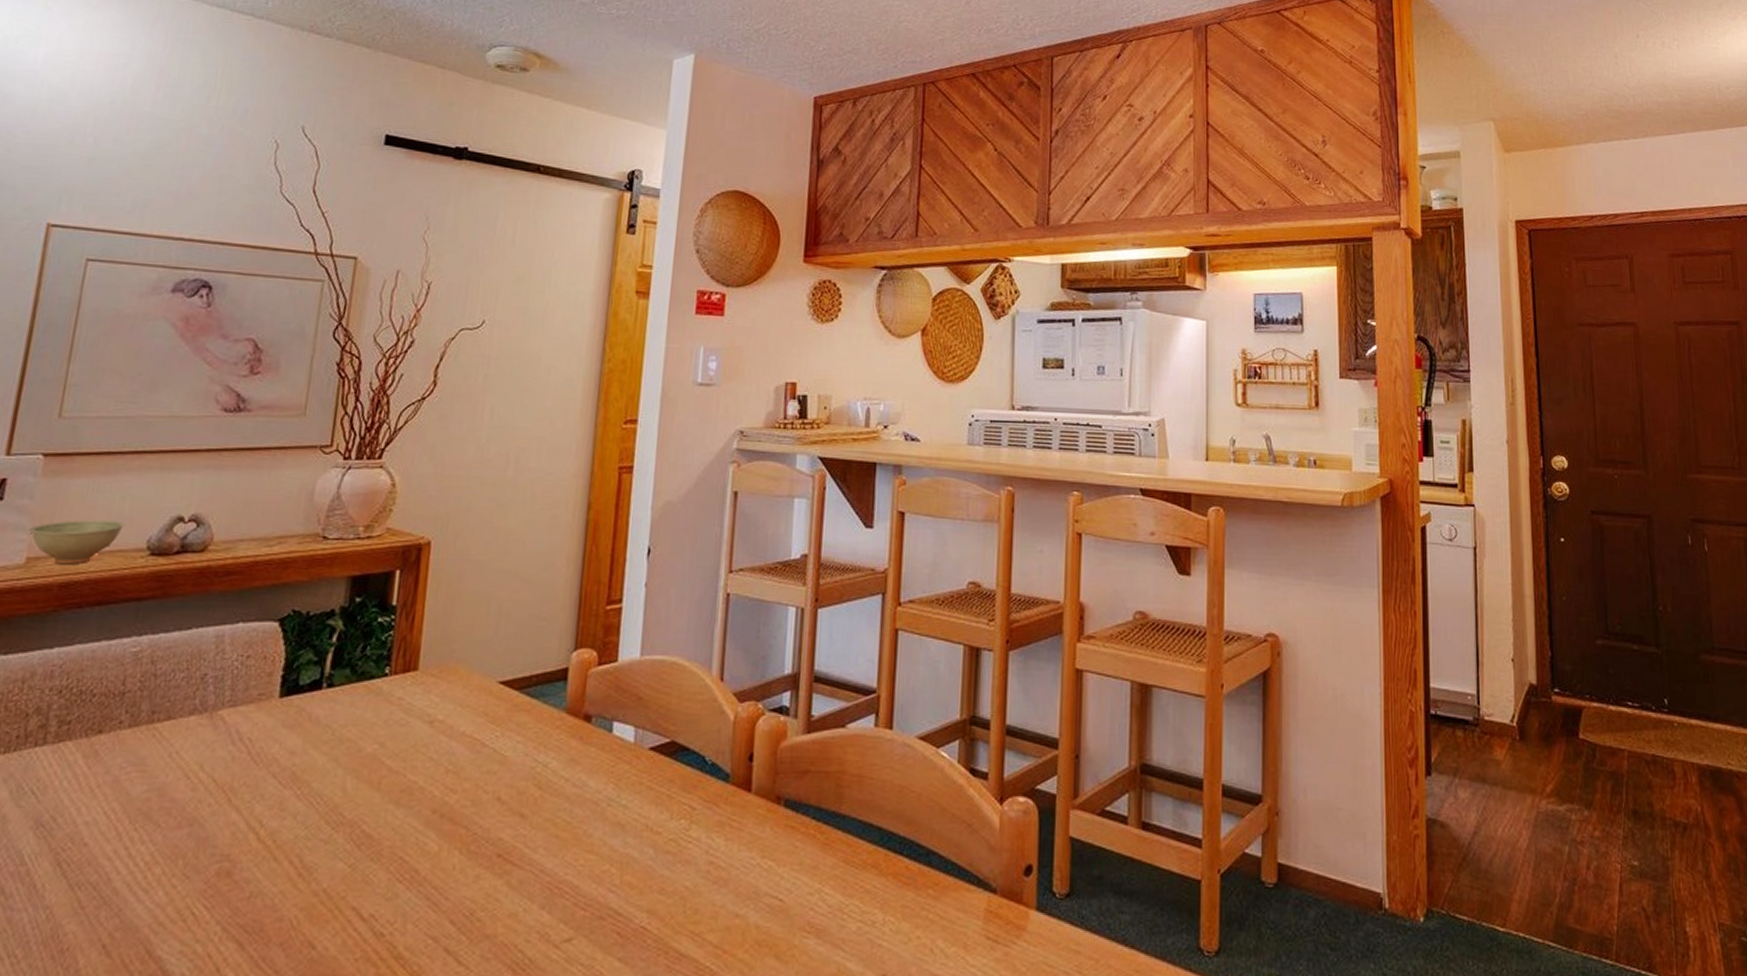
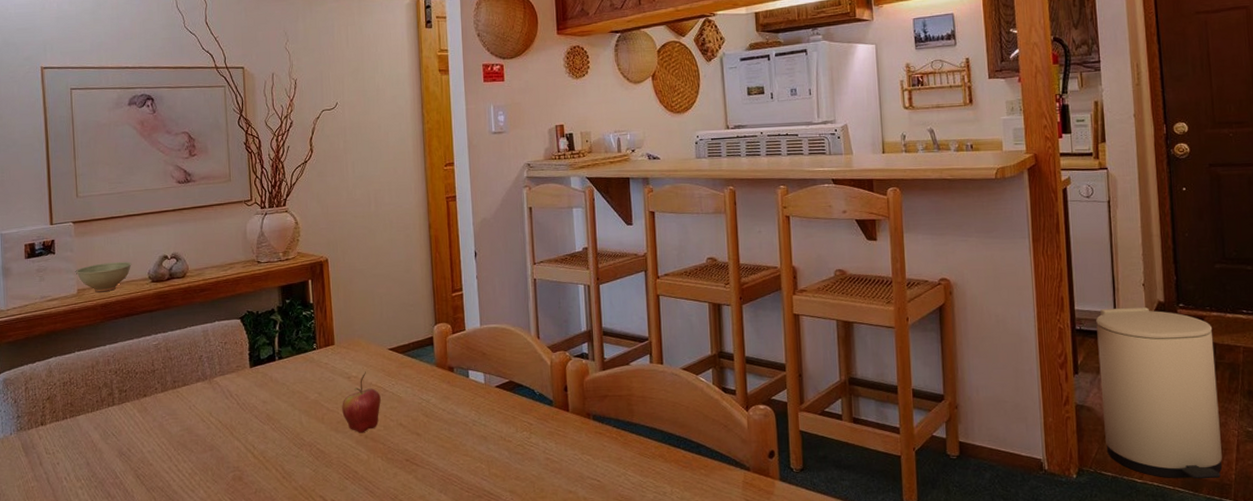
fruit: none [411,714,475,810] -> present [342,371,381,433]
pedal bin: none [1455,688,1602,930] -> present [1096,306,1223,480]

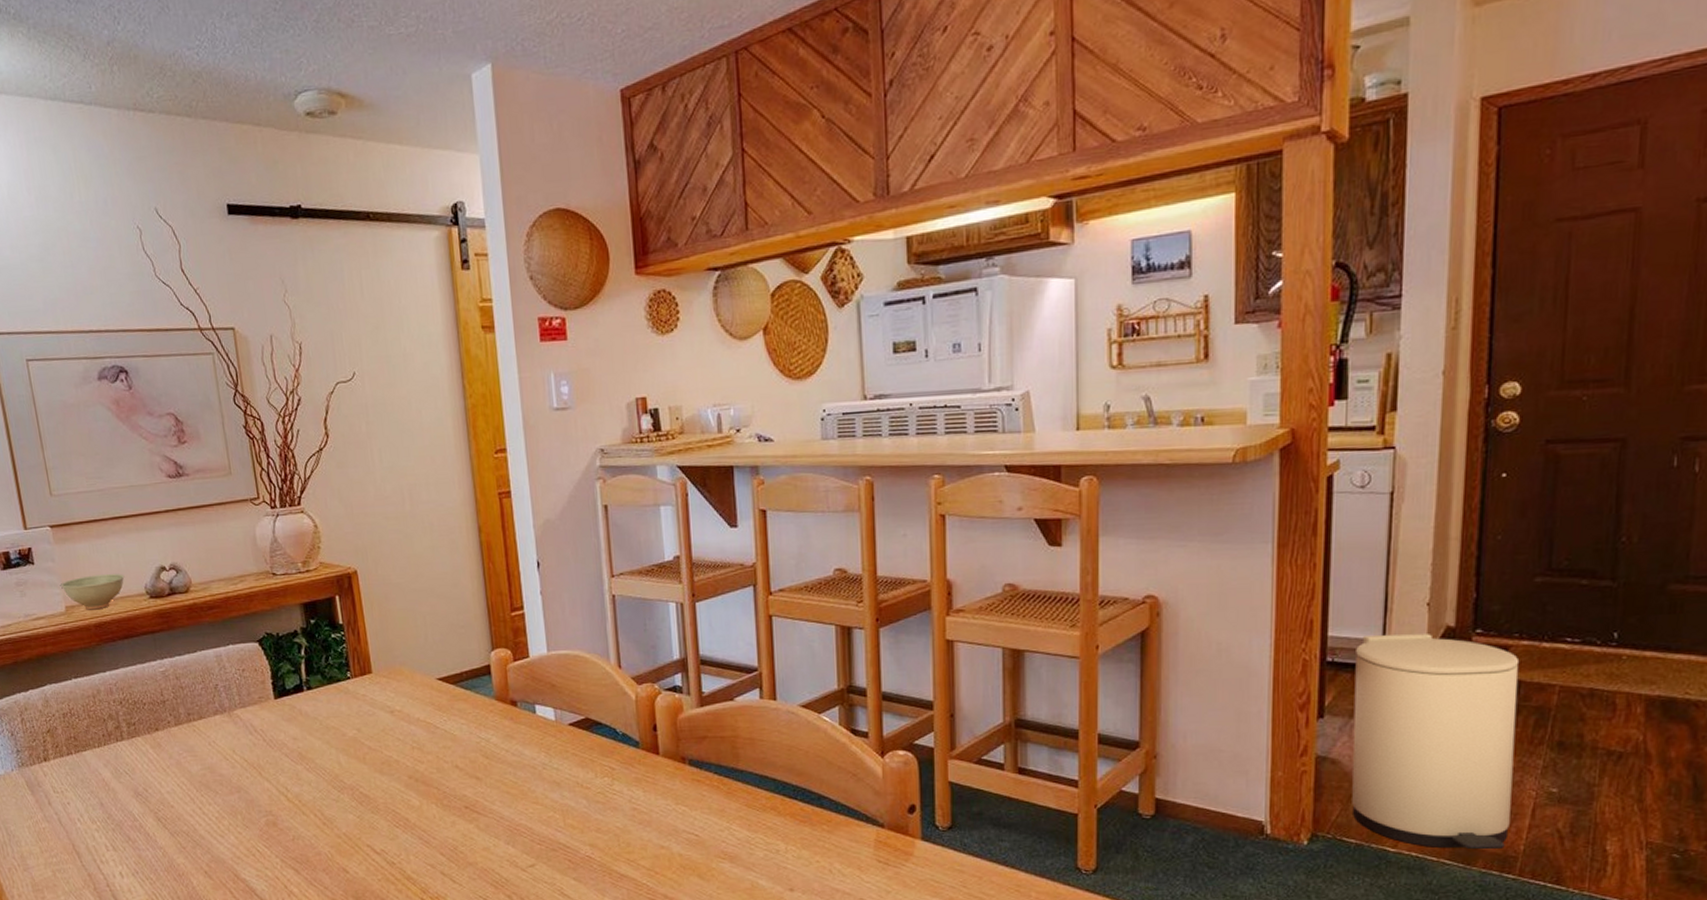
fruit: present [342,371,381,433] -> none [385,705,432,776]

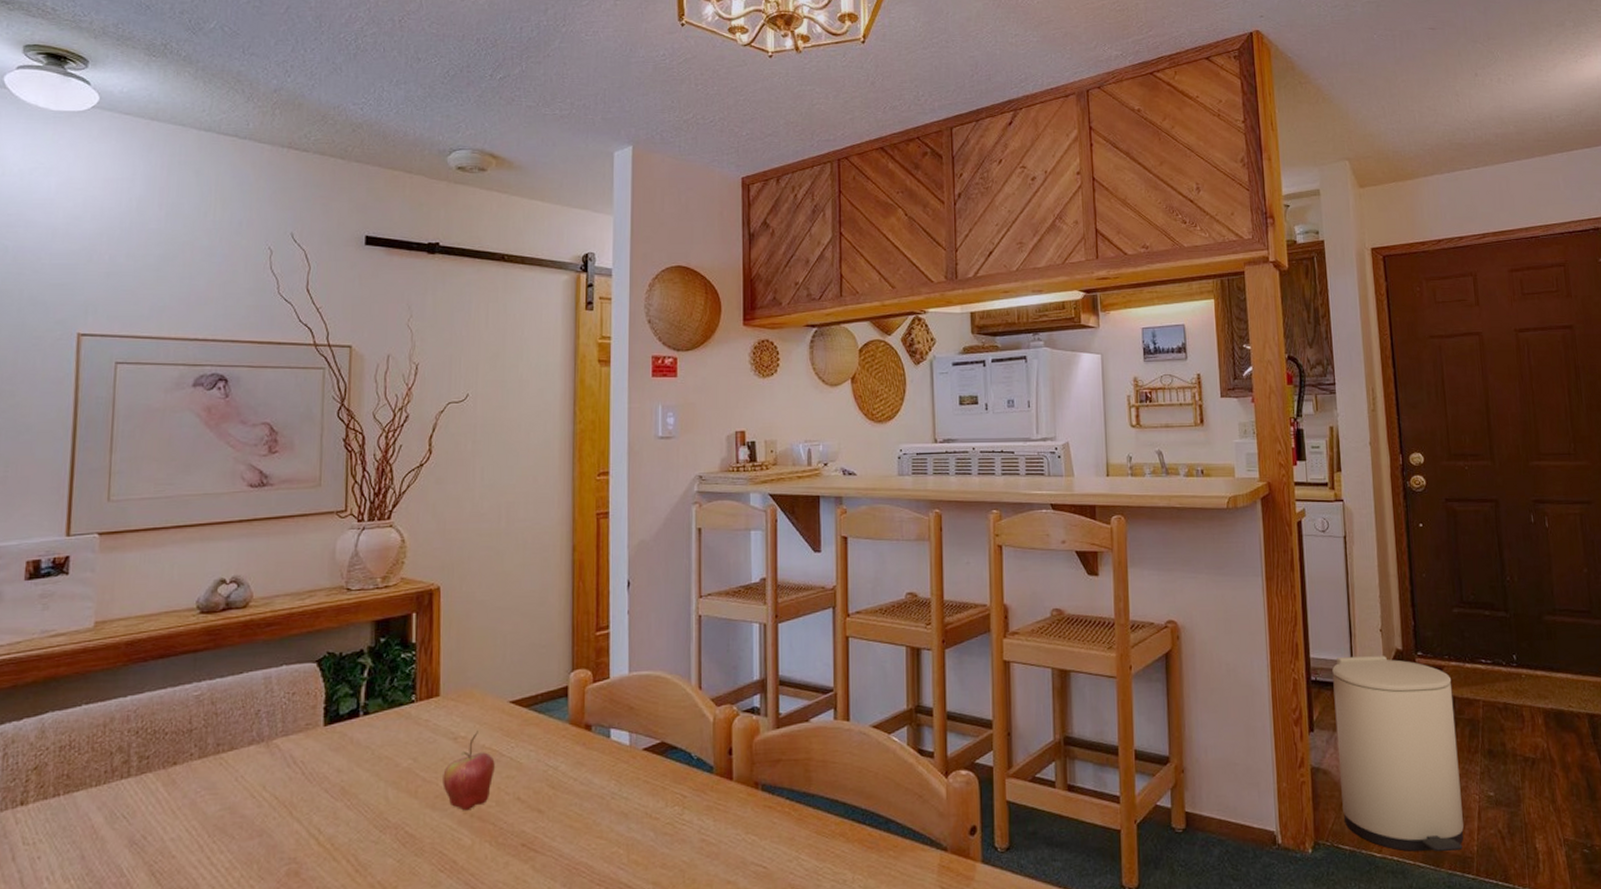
bowl: present [61,574,125,610] -> none [95,586,175,626]
fruit: none [385,705,432,776] -> present [442,730,495,811]

